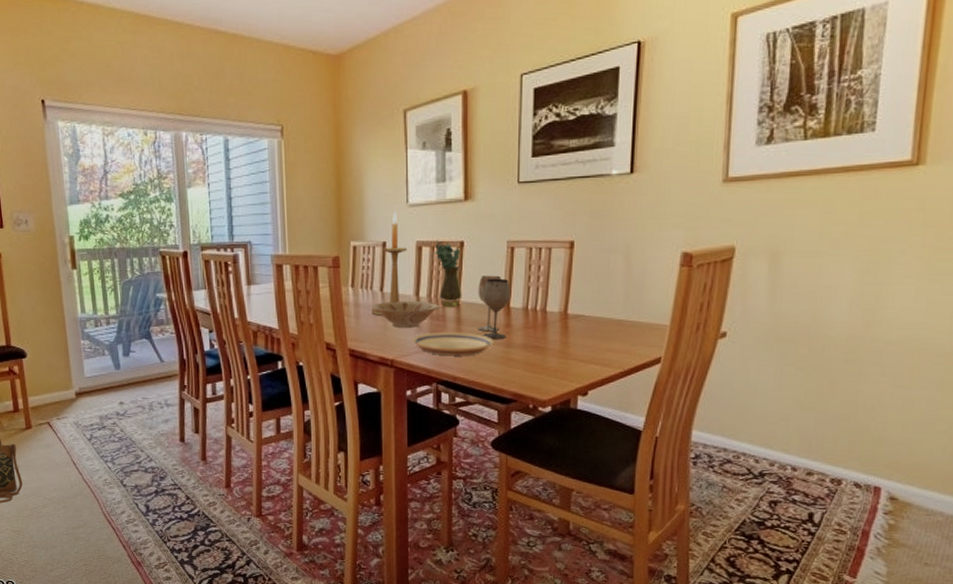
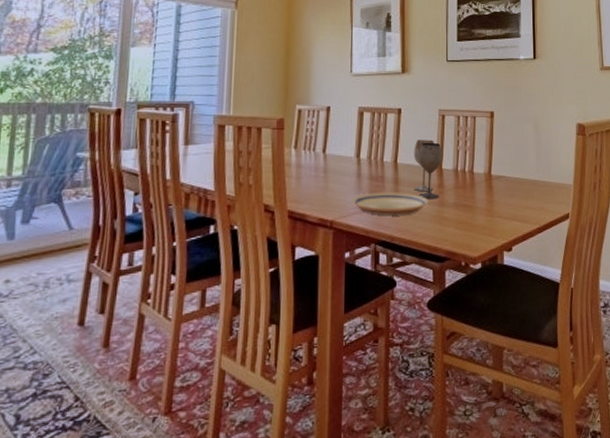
candlestick: present [371,212,407,316] -> none [313,80,350,177]
bowl: present [372,300,440,328] -> none [314,162,380,188]
vase: present [435,240,462,308] -> none [375,107,400,169]

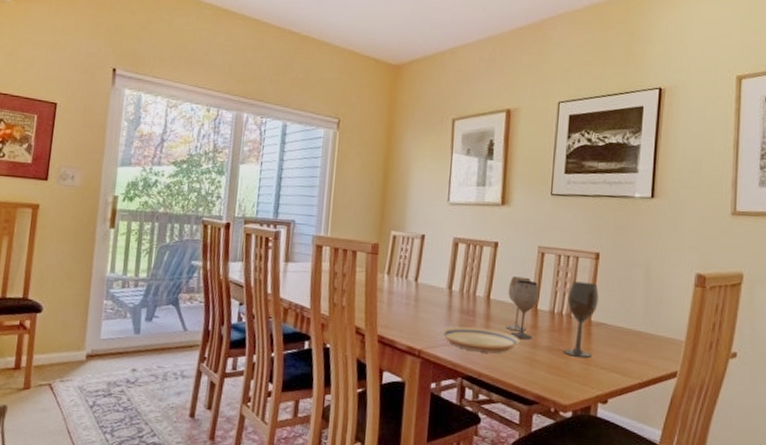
wine glass: none [468,139,497,210] -> present [563,281,600,358]

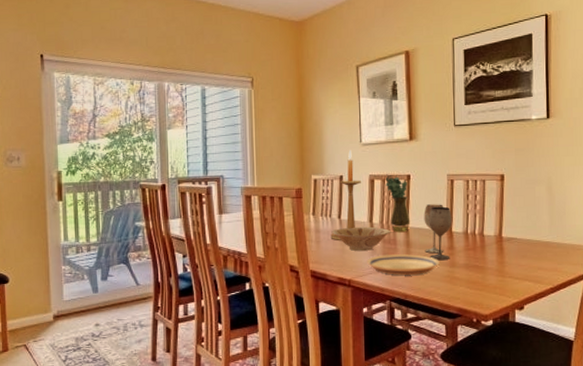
candlestick: none [404,208,444,305] -> present [330,150,361,240]
bowl: none [405,292,471,320] -> present [331,226,391,251]
vase: none [470,238,494,305] -> present [385,174,411,233]
wine glass: present [563,281,600,358] -> none [478,202,508,271]

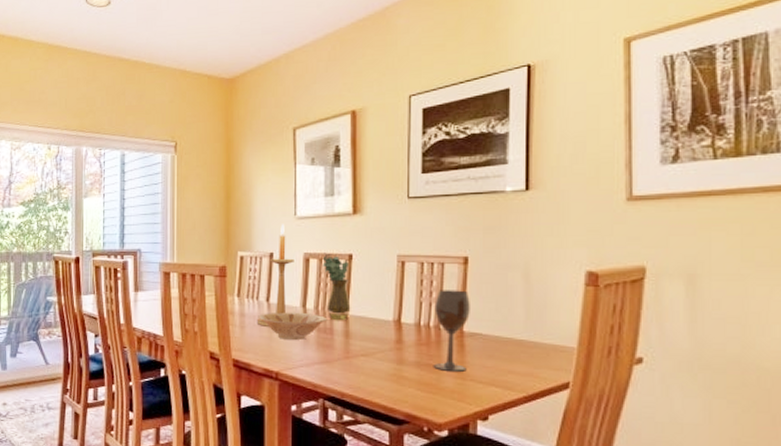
plate: present [367,254,440,275] -> none [298,345,384,371]
wineglass: present [424,204,452,260] -> none [367,289,401,355]
wine glass: none [478,202,508,271] -> present [433,290,472,372]

